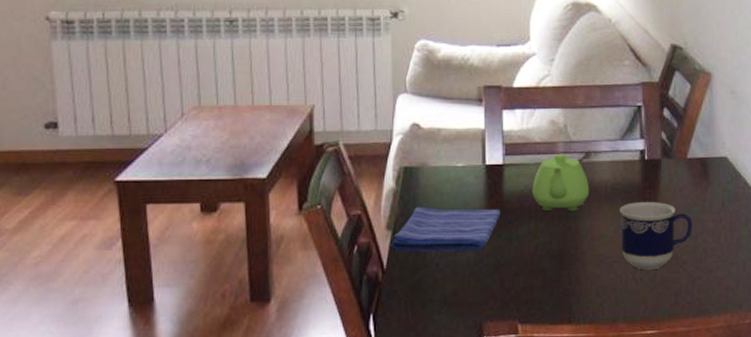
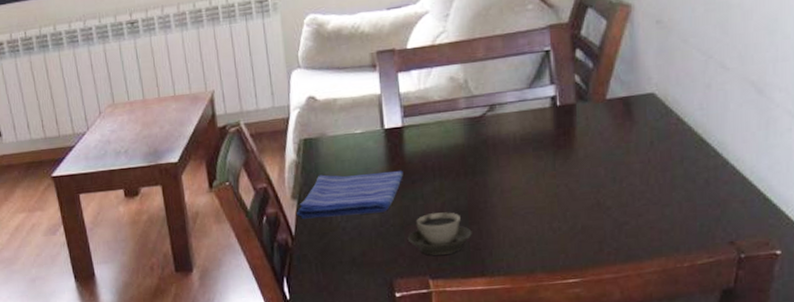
cup: none [500,255,562,299] -> present [407,212,472,255]
teapot: present [532,154,590,212] -> none [434,110,497,168]
cup: present [620,202,693,270] -> none [531,148,616,219]

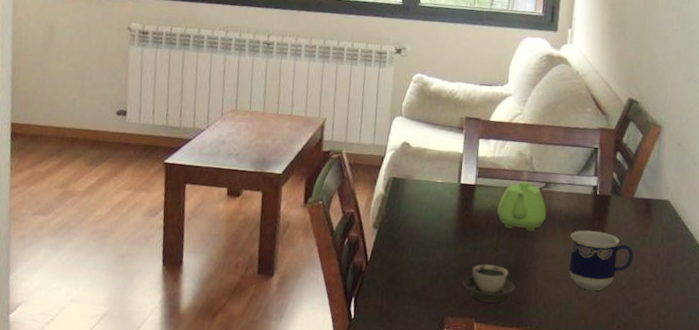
dish towel: present [297,170,403,219] -> none [375,211,469,256]
teapot: none [434,110,497,168] -> present [497,181,547,232]
cup: none [531,148,616,219] -> present [568,230,634,291]

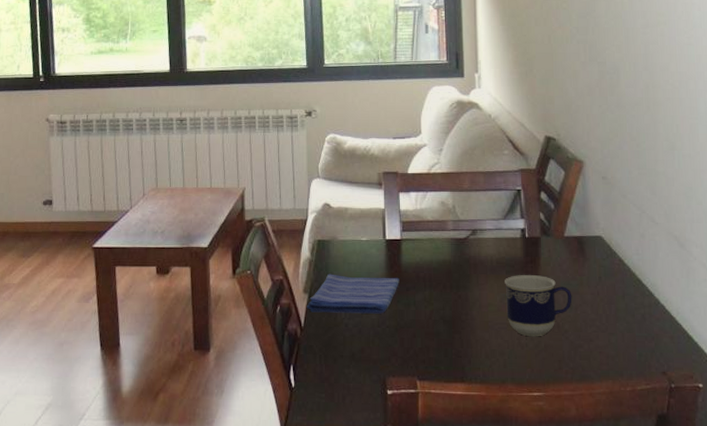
dish towel: none [375,211,469,256] -> present [307,274,399,314]
cup: present [462,264,516,303] -> none [400,319,455,358]
teapot: present [497,181,547,232] -> none [426,231,477,282]

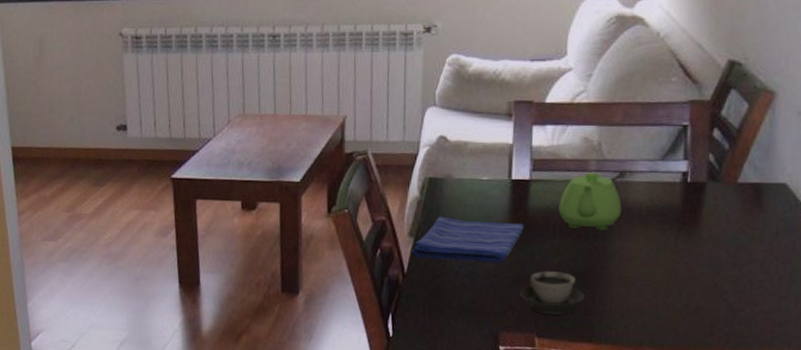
cup: none [400,319,455,358] -> present [519,271,585,315]
teapot: none [426,231,477,282] -> present [558,172,622,231]
cup: present [505,275,572,337] -> none [652,226,738,297]

